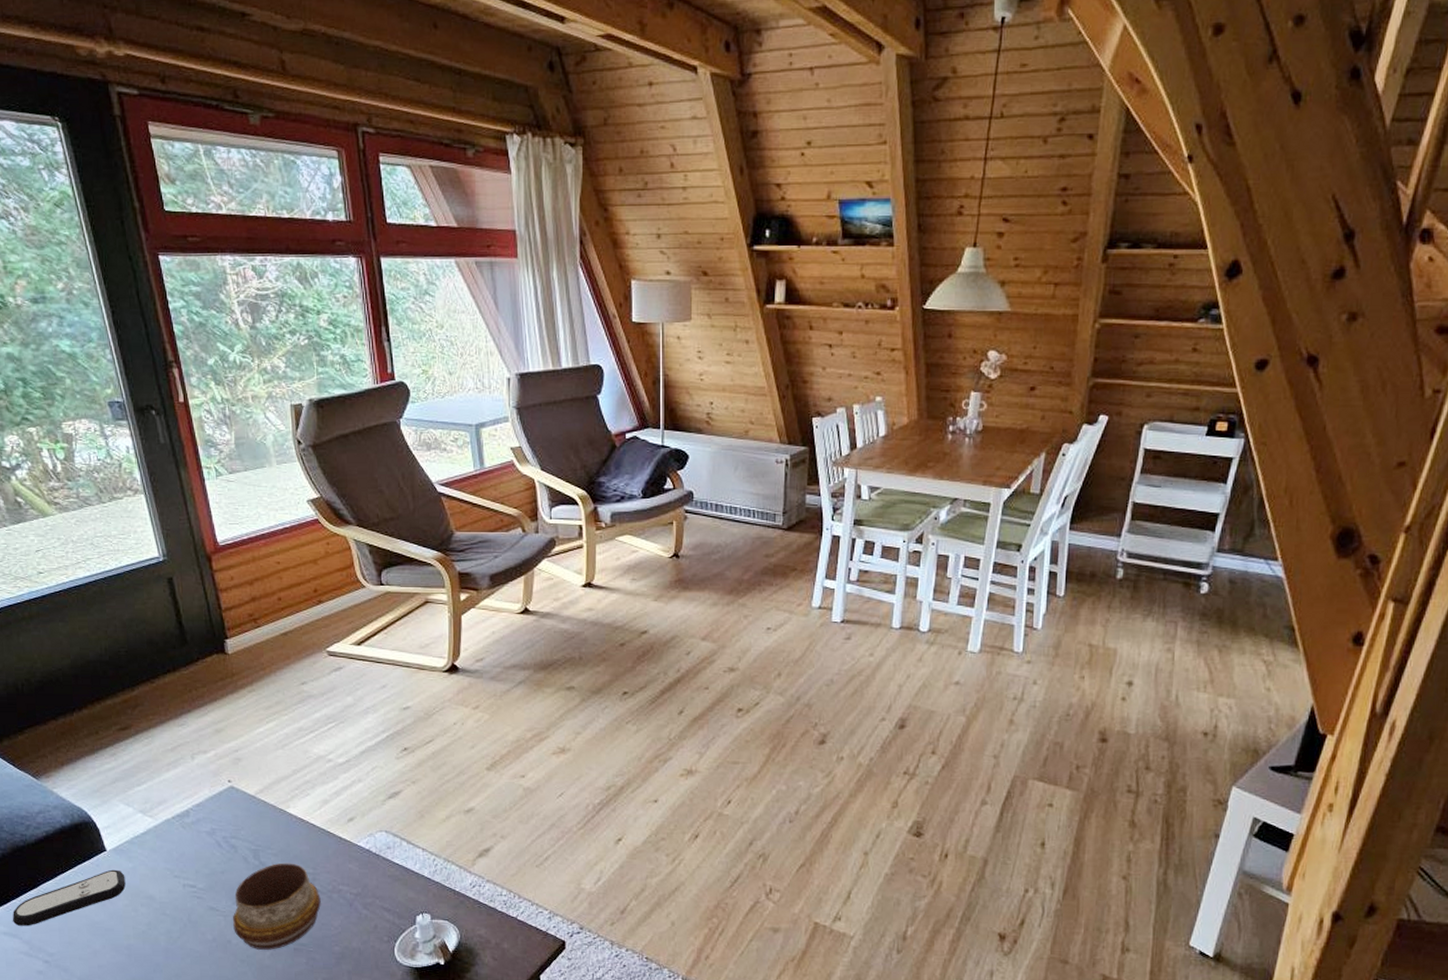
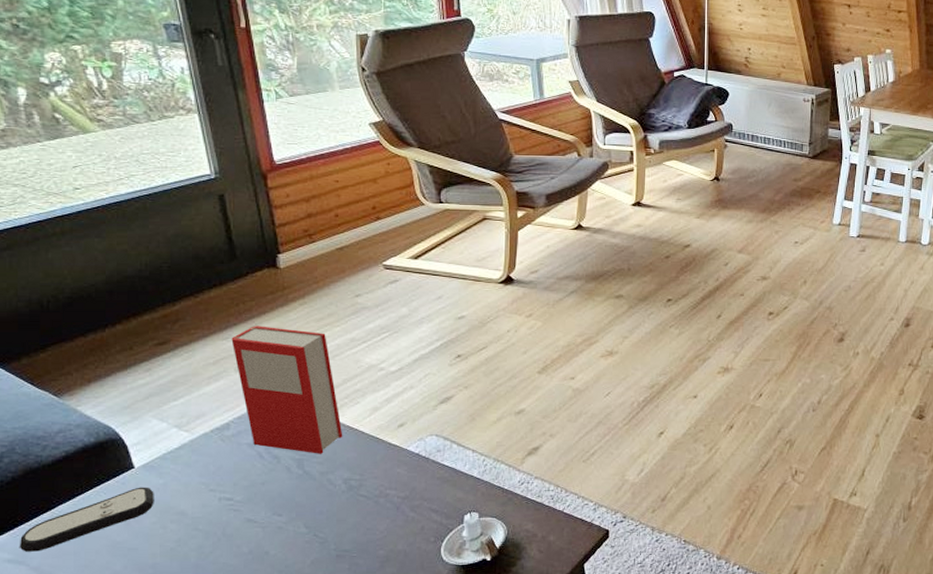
book: none [186,713,295,846] -> present [231,326,343,454]
decorative bowl: present [233,863,321,950] -> none [272,470,367,559]

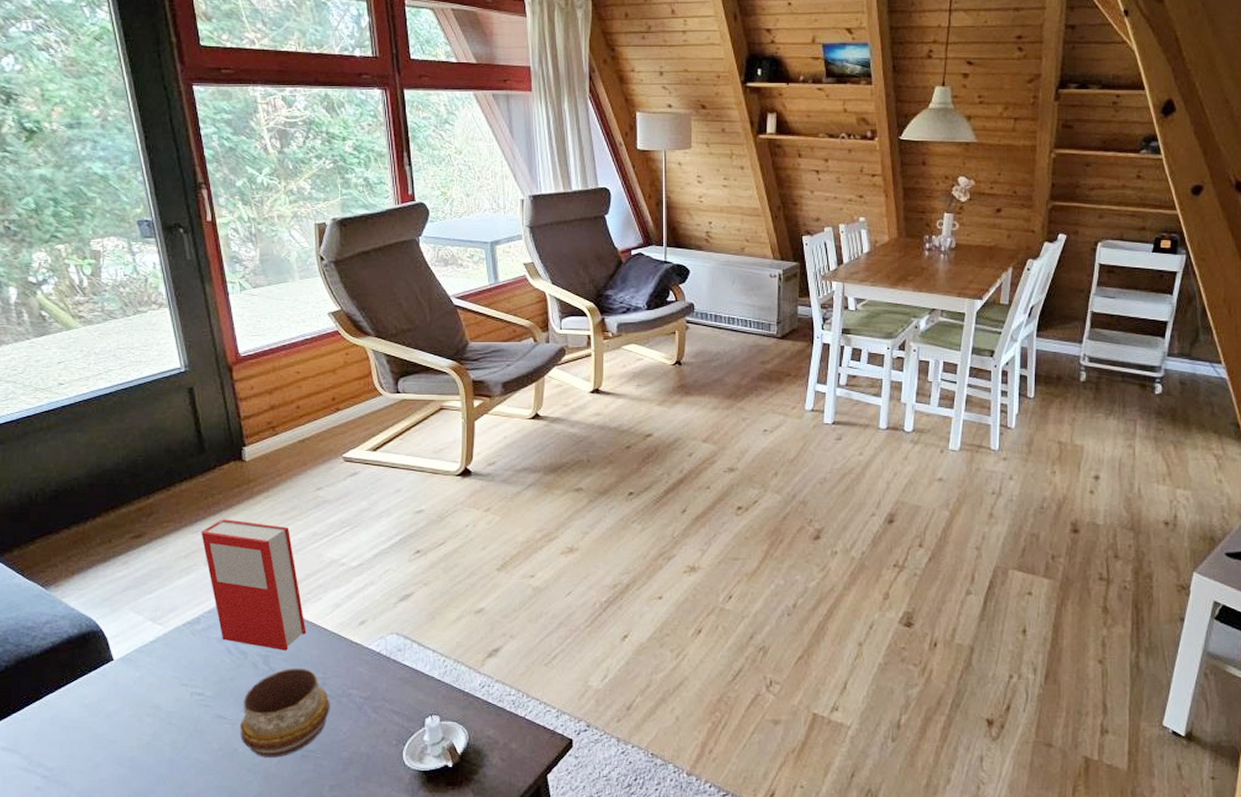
remote control: present [19,487,154,552] -> none [11,679,132,740]
decorative bowl: none [272,470,367,559] -> present [240,668,330,758]

